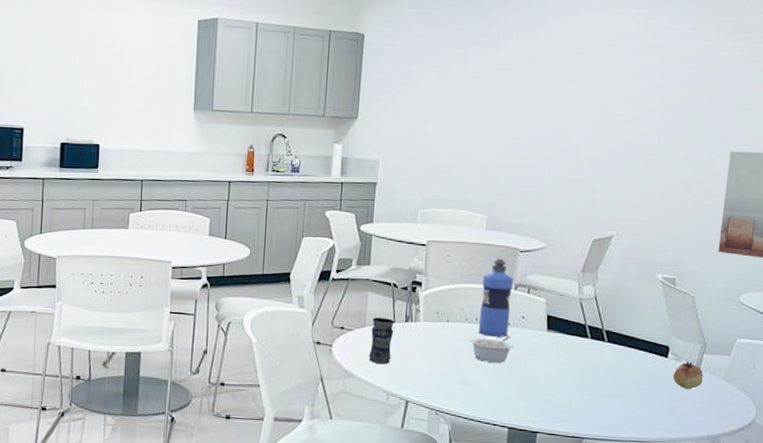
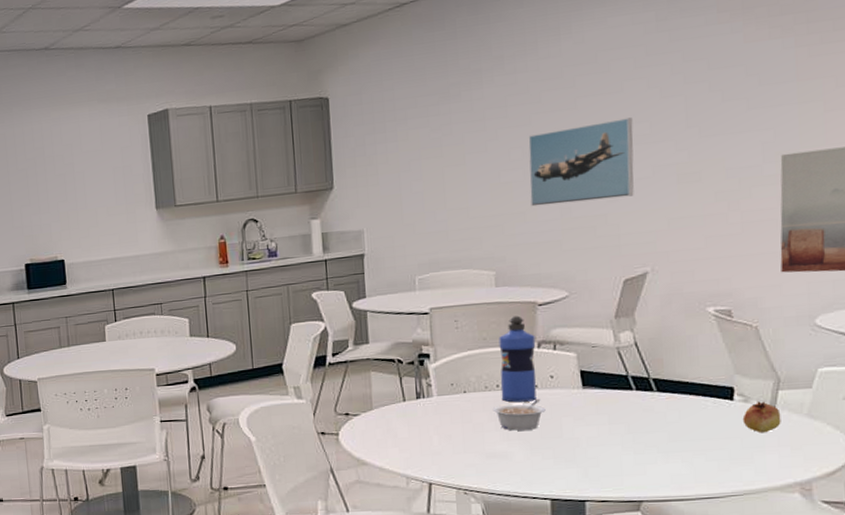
jar: present [369,317,395,364] -> none [379,397,406,447]
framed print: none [525,98,617,167] -> present [528,117,634,207]

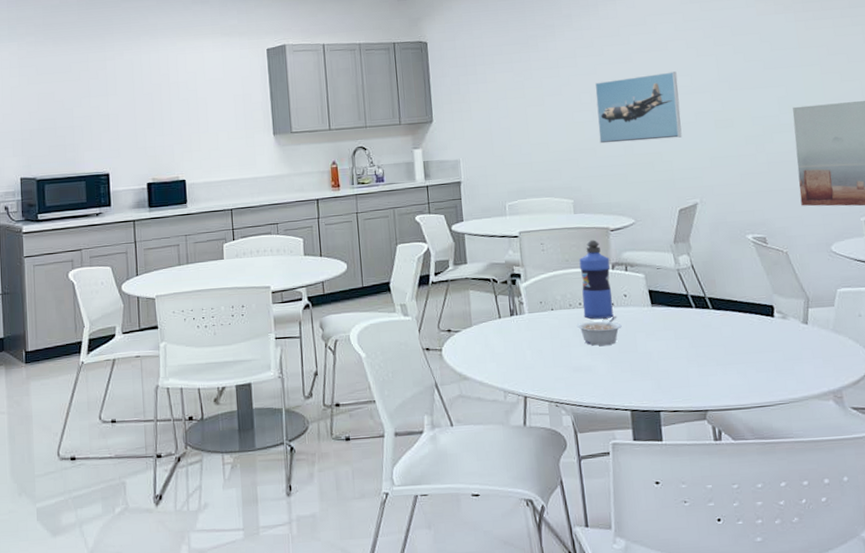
fruit: present [742,401,781,433] -> none [782,318,813,347]

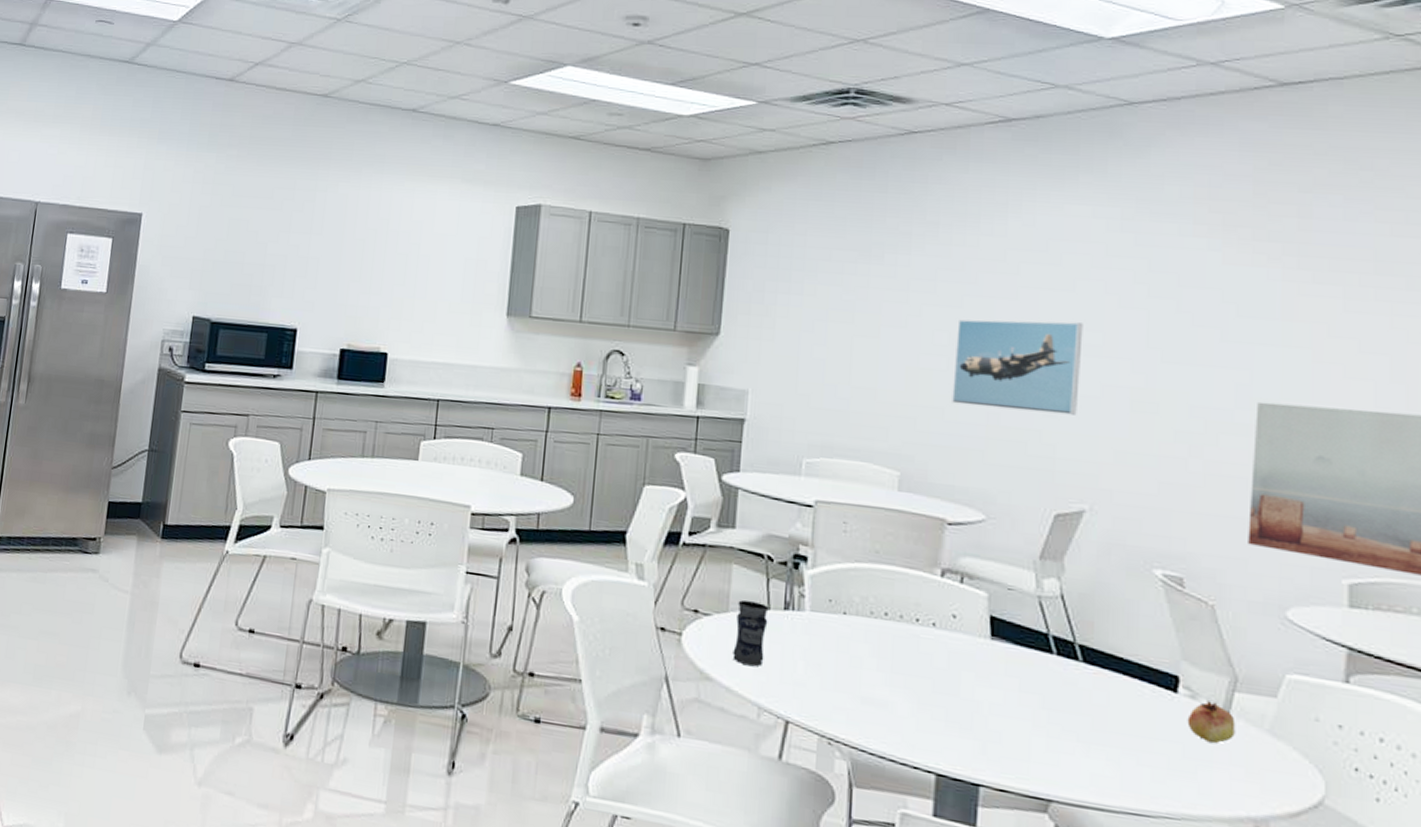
jar: none [477,314,502,362] -> present [732,600,769,666]
legume: present [576,316,622,346] -> none [876,639,942,679]
water bottle: present [579,240,614,319] -> none [889,531,939,643]
fruit: none [782,318,813,347] -> present [1187,701,1236,744]

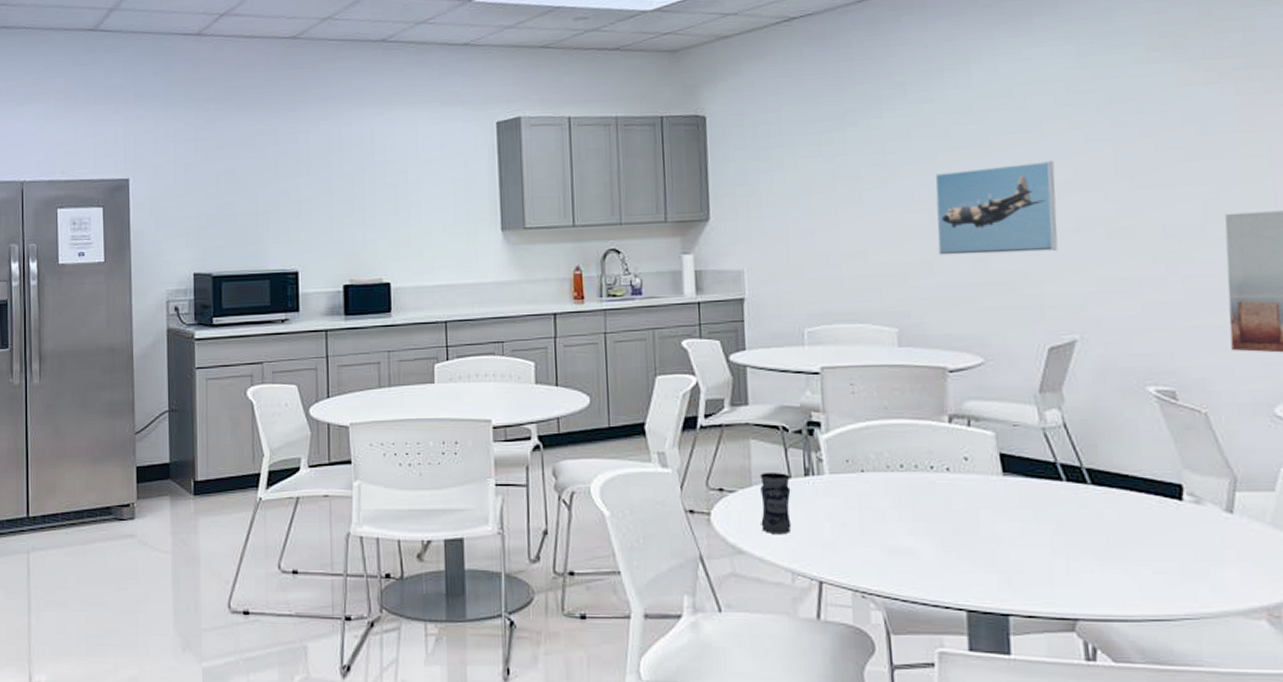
fruit: present [1187,701,1236,744] -> none [1194,504,1241,543]

